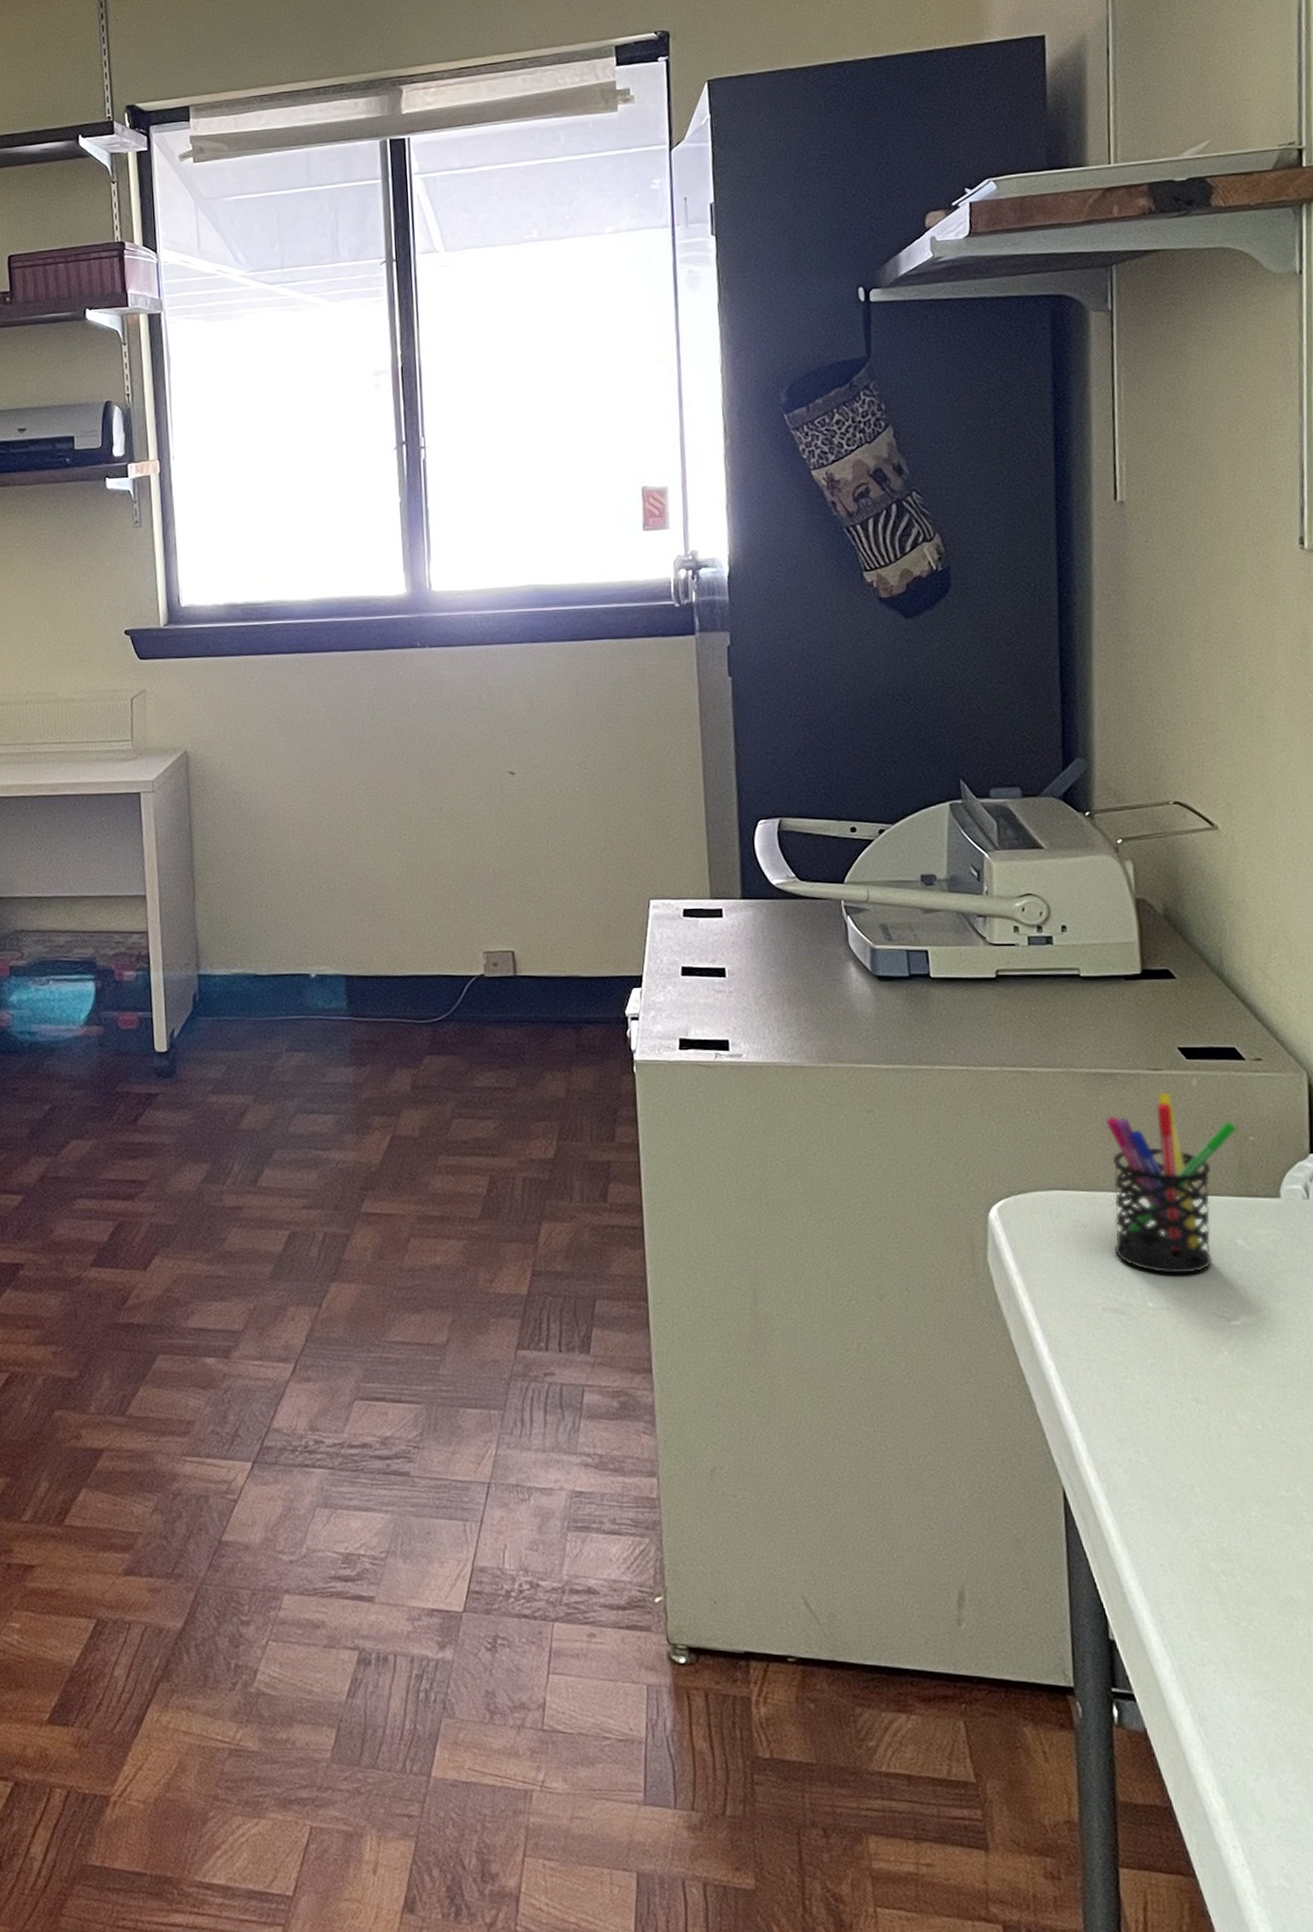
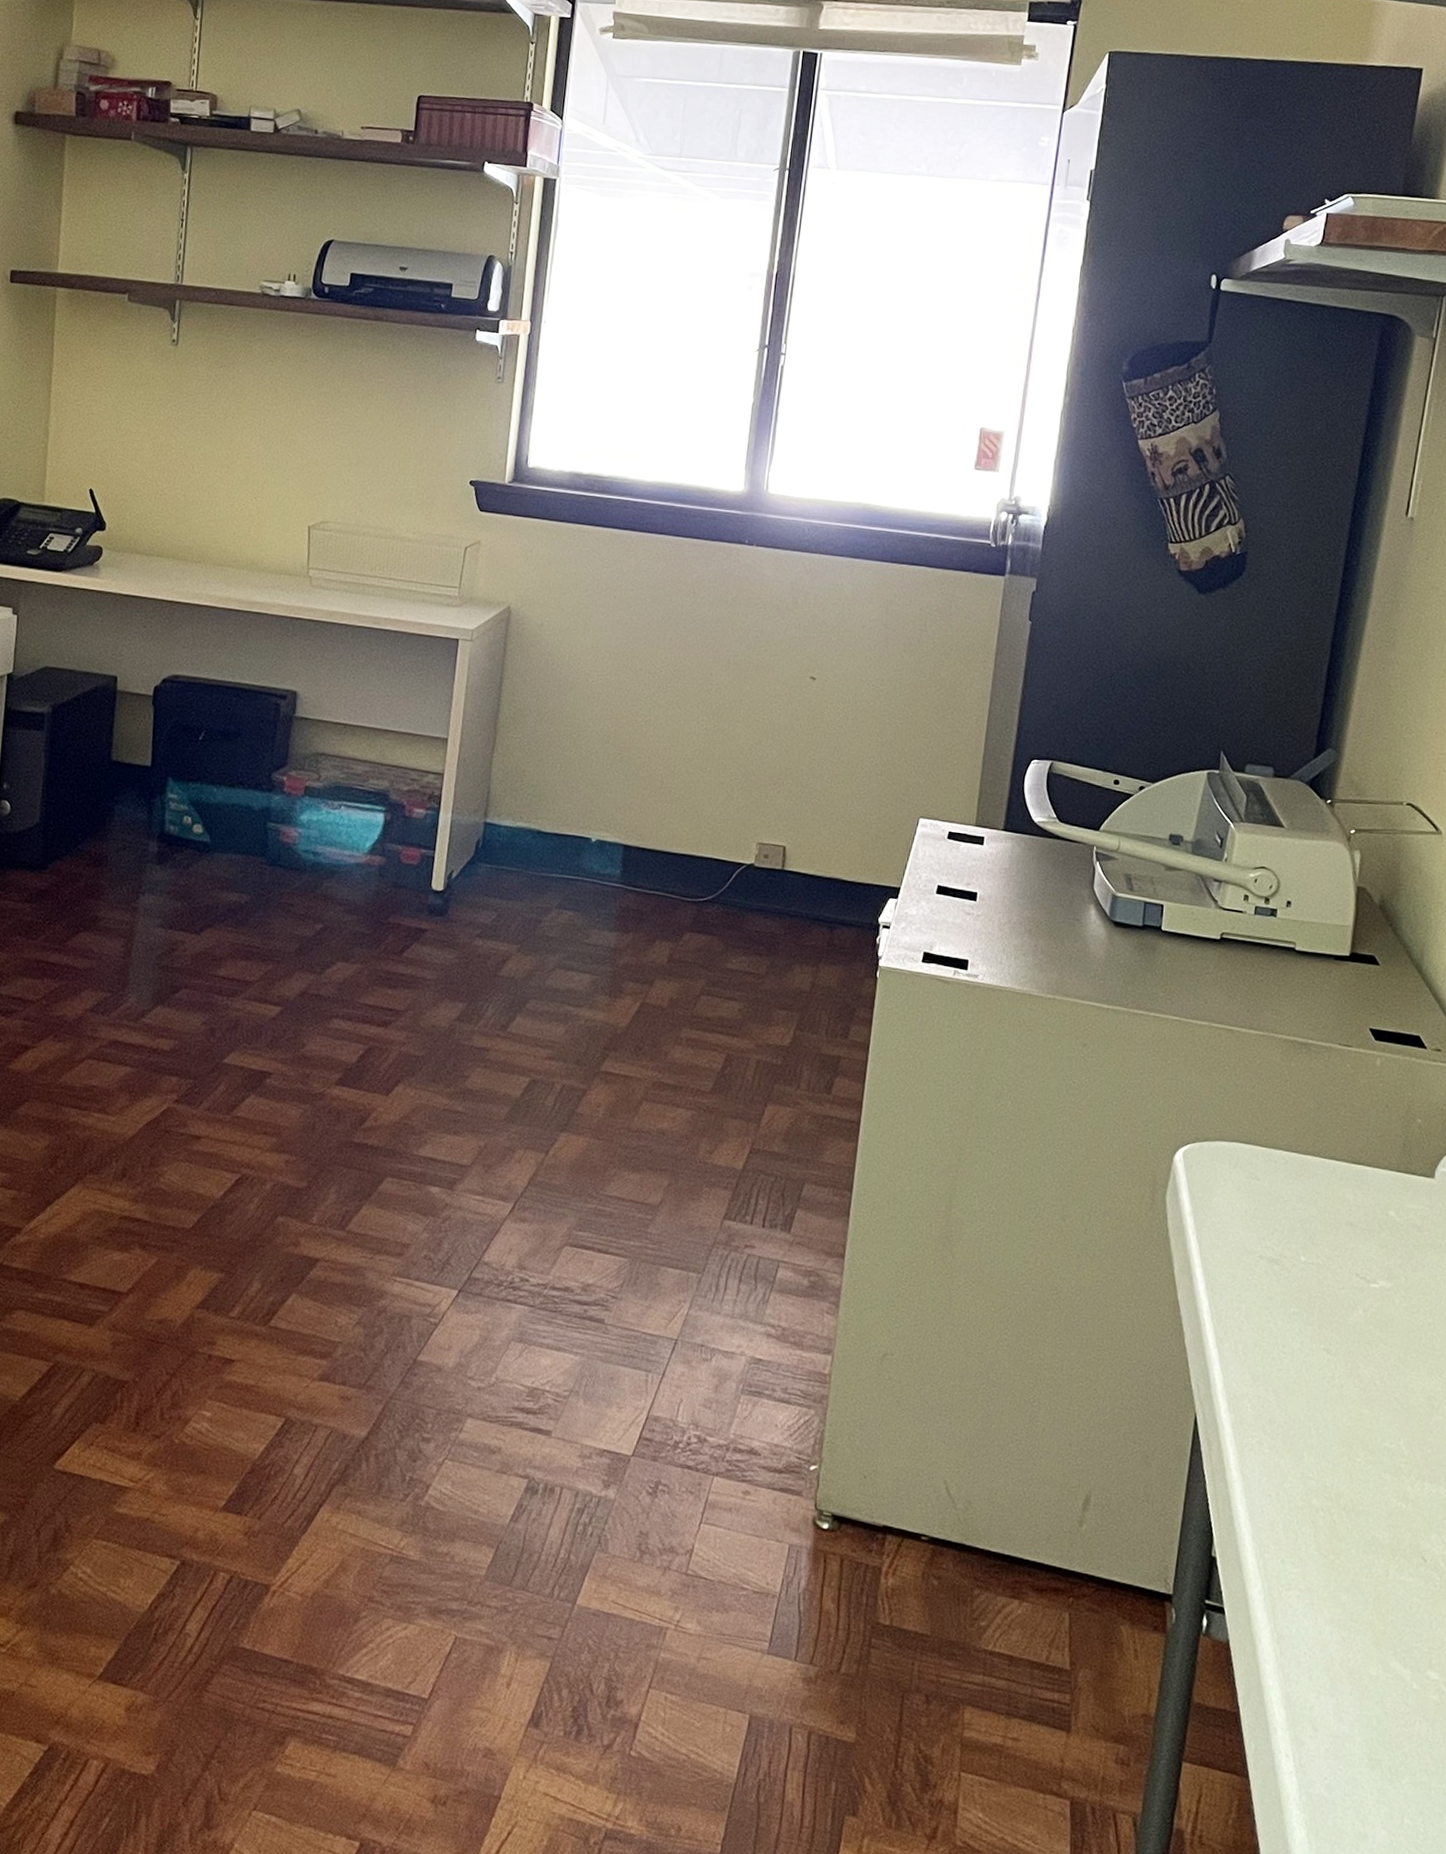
pen holder: present [1105,1092,1237,1274] -> none [1280,1067,1408,1236]

